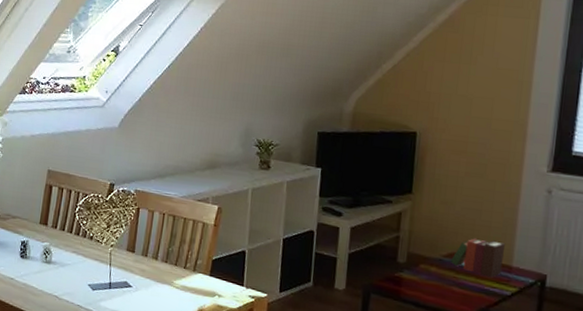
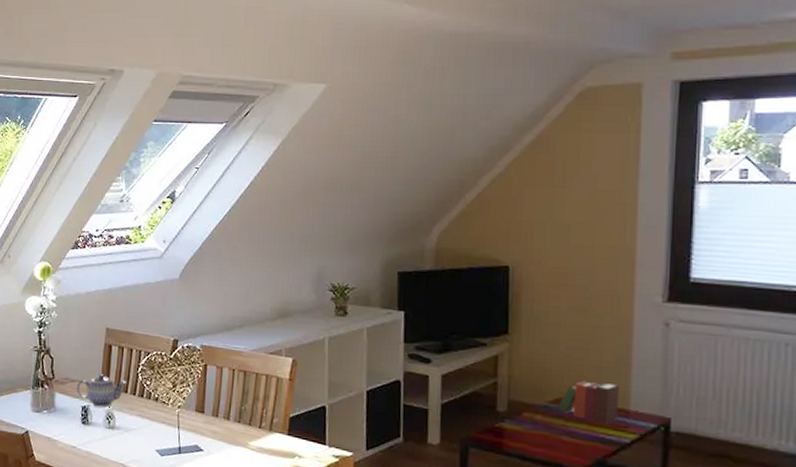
teapot: none [17,212,64,243] -> present [77,374,127,407]

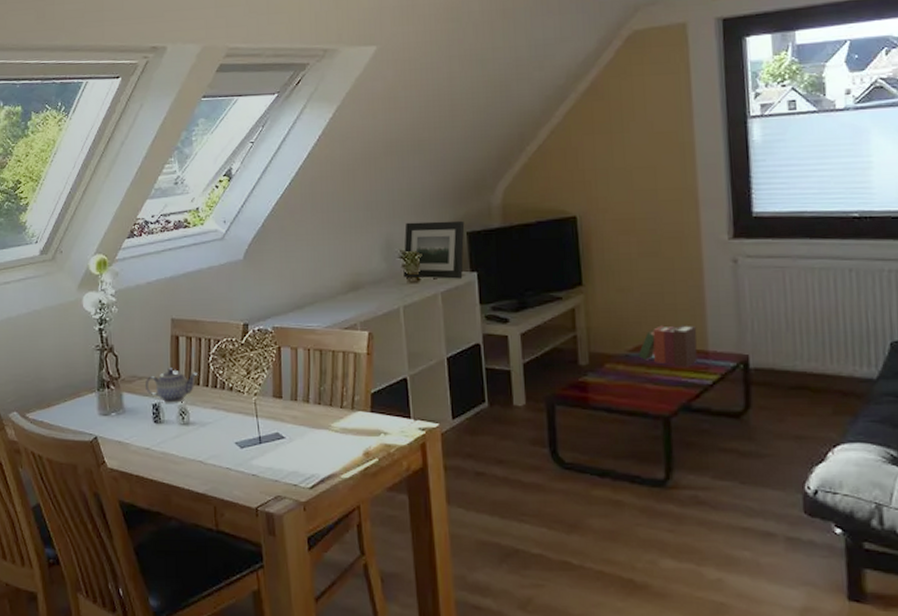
picture frame: none [332,257,397,317] -> present [403,220,465,279]

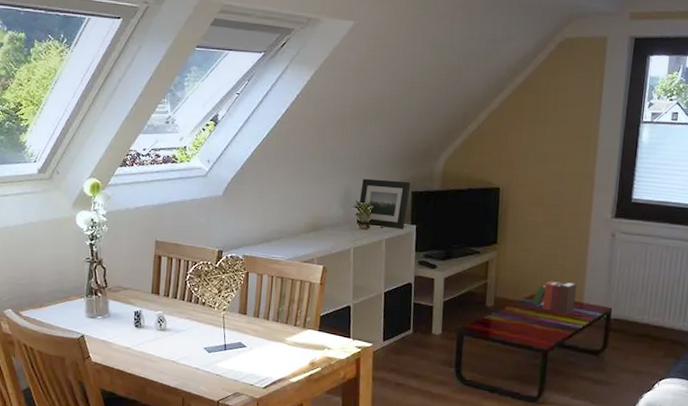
teapot: present [146,368,198,403] -> none [129,282,176,312]

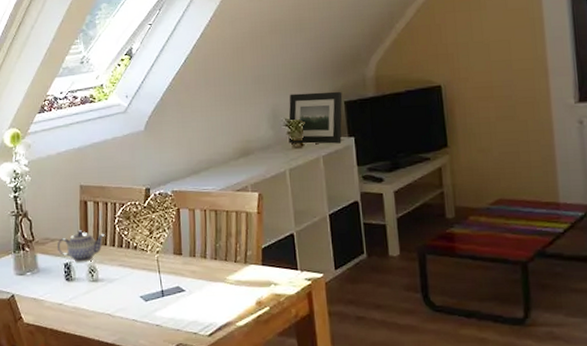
teapot: none [129,282,176,312] -> present [58,230,105,262]
books: present [531,280,577,314] -> none [497,180,550,218]

